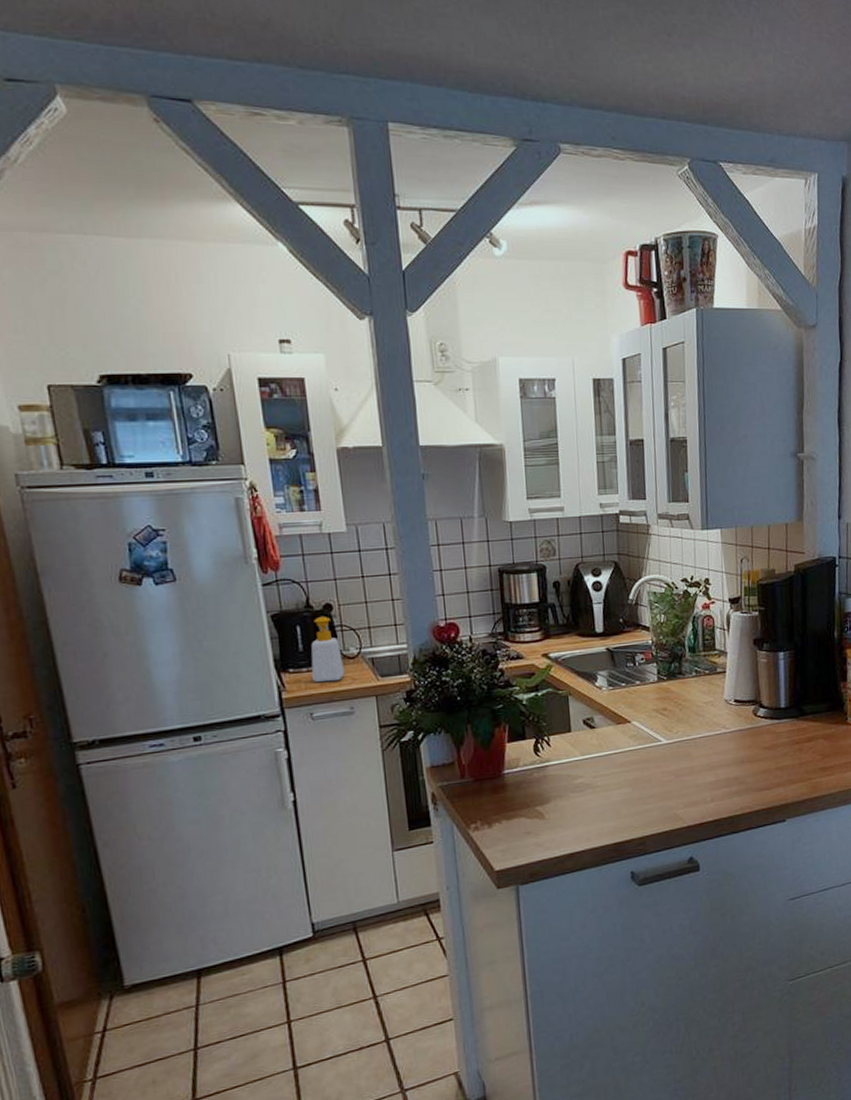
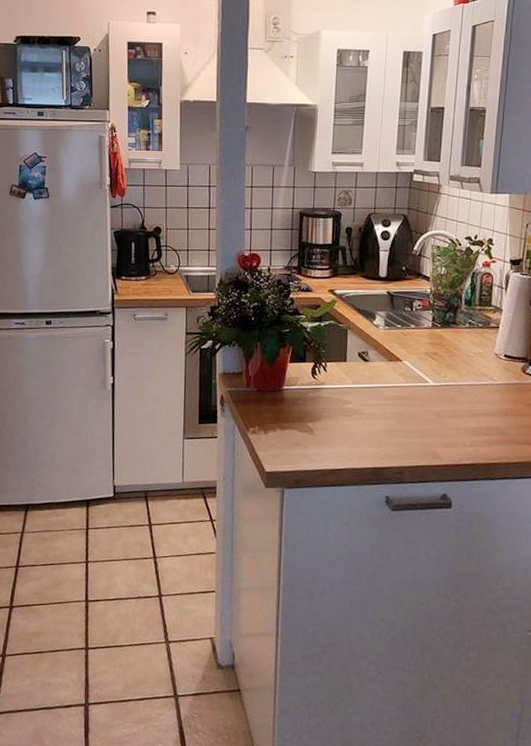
soap bottle: present [311,616,345,683] -> none [138,236,165,291]

